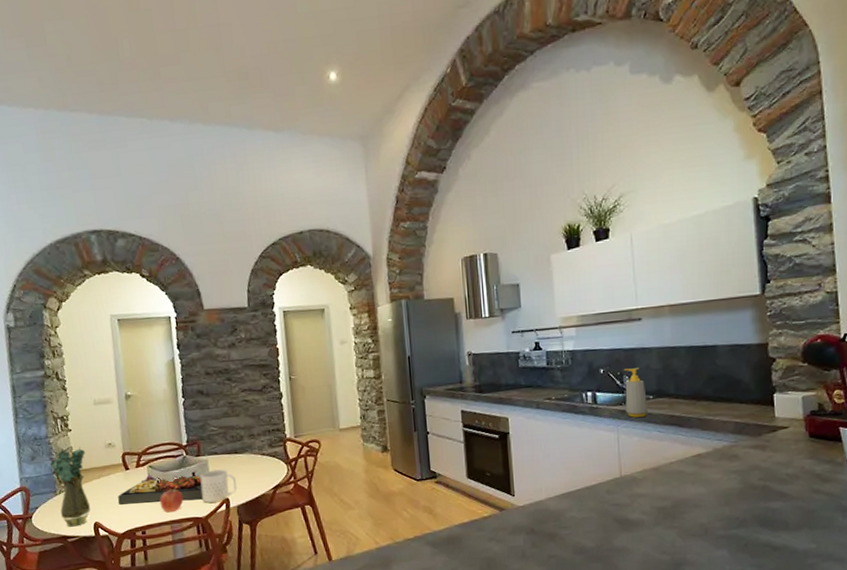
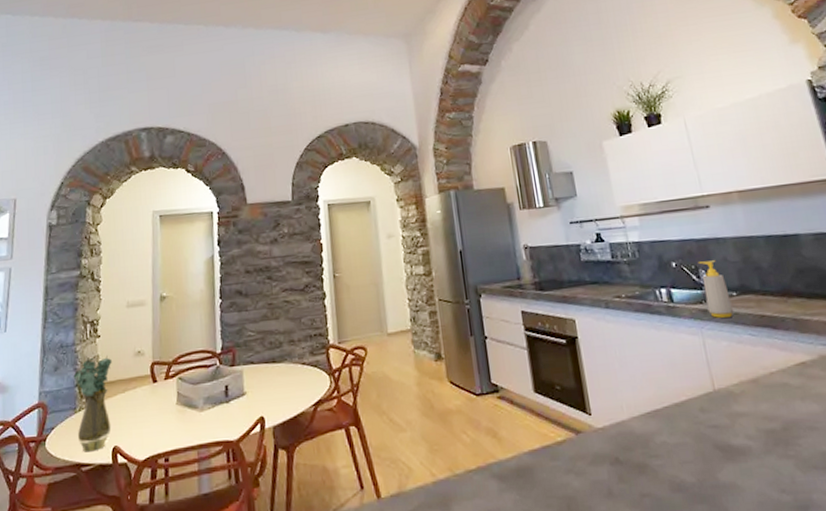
food platter: present [118,473,204,505] -> none [142,386,236,425]
fruit: present [159,489,184,513] -> none [187,405,214,435]
mug: present [199,469,237,504] -> none [233,381,274,424]

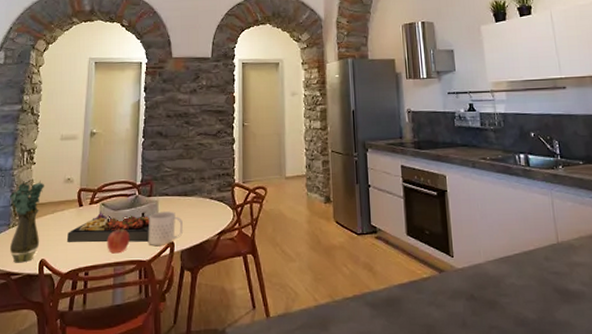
food platter: none [142,386,236,425] -> present [67,211,150,242]
fruit: none [187,405,214,435] -> present [107,229,130,254]
mug: none [233,381,274,424] -> present [148,211,183,247]
soap bottle: present [697,260,734,318] -> none [552,133,580,182]

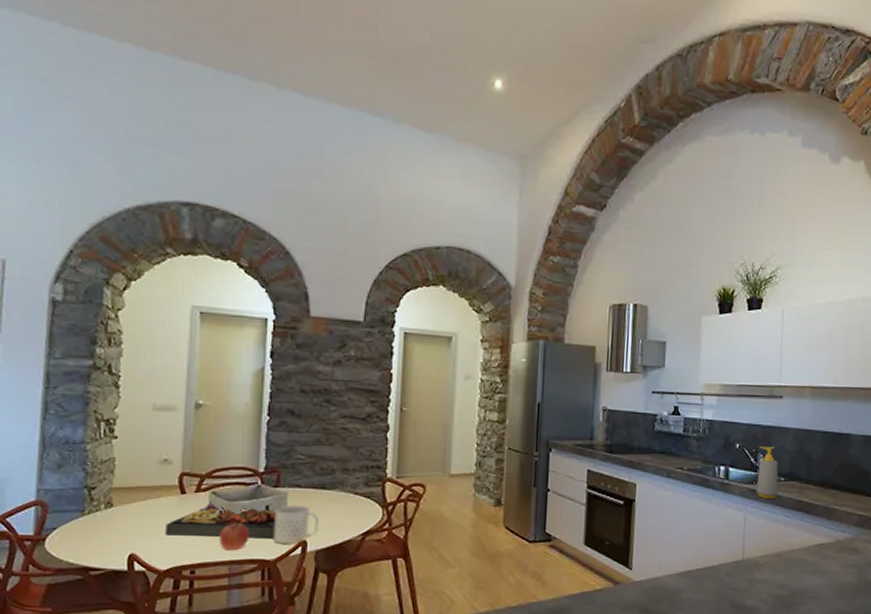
vase: present [9,180,44,263] -> none [81,457,131,557]
soap bottle: none [552,133,580,182] -> present [756,447,779,499]

